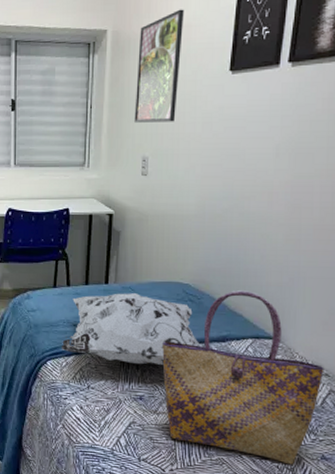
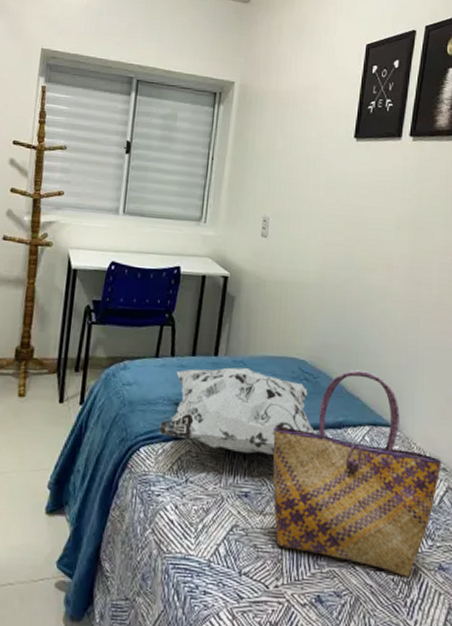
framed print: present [134,9,184,123] -> none [257,71,313,184]

